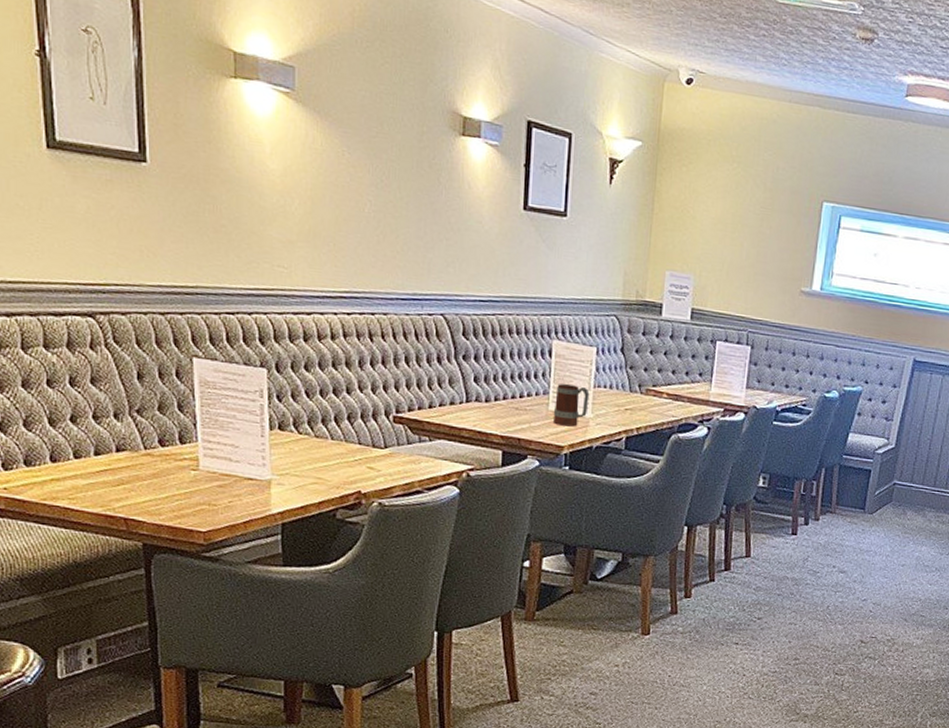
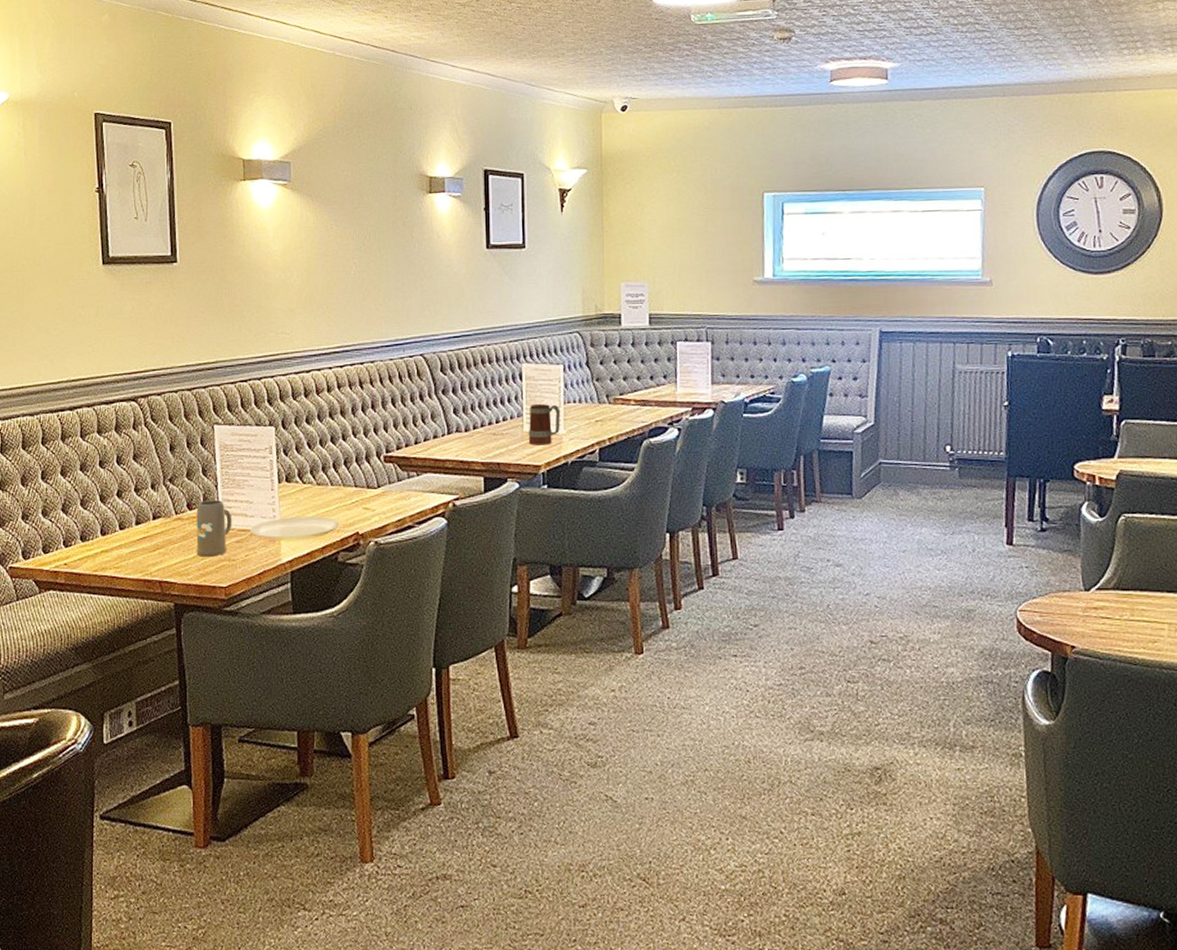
beer mug: none [170,438,214,499] -> present [196,500,232,557]
plate: none [235,467,339,494] -> present [250,516,339,542]

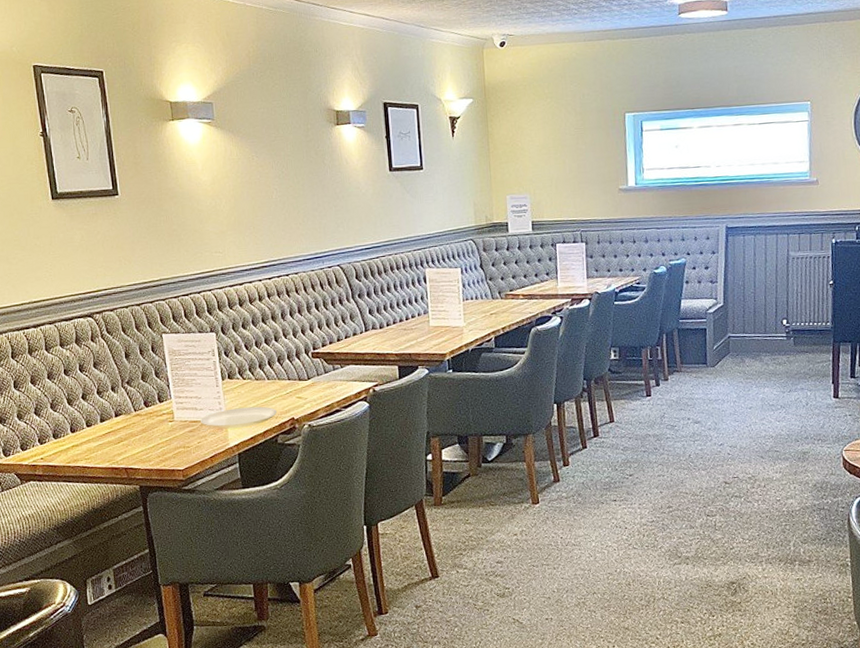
beer mug: present [196,500,232,557] -> none [152,397,185,446]
beer mug: present [528,404,561,445] -> none [433,302,461,337]

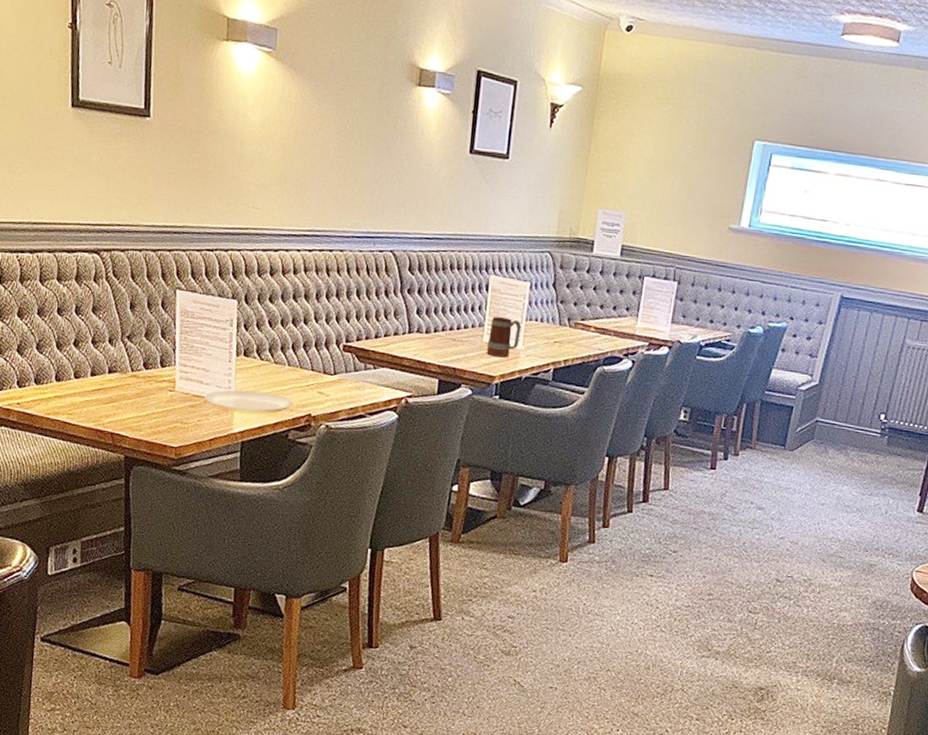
beer mug: none [433,302,461,337] -> present [487,317,522,358]

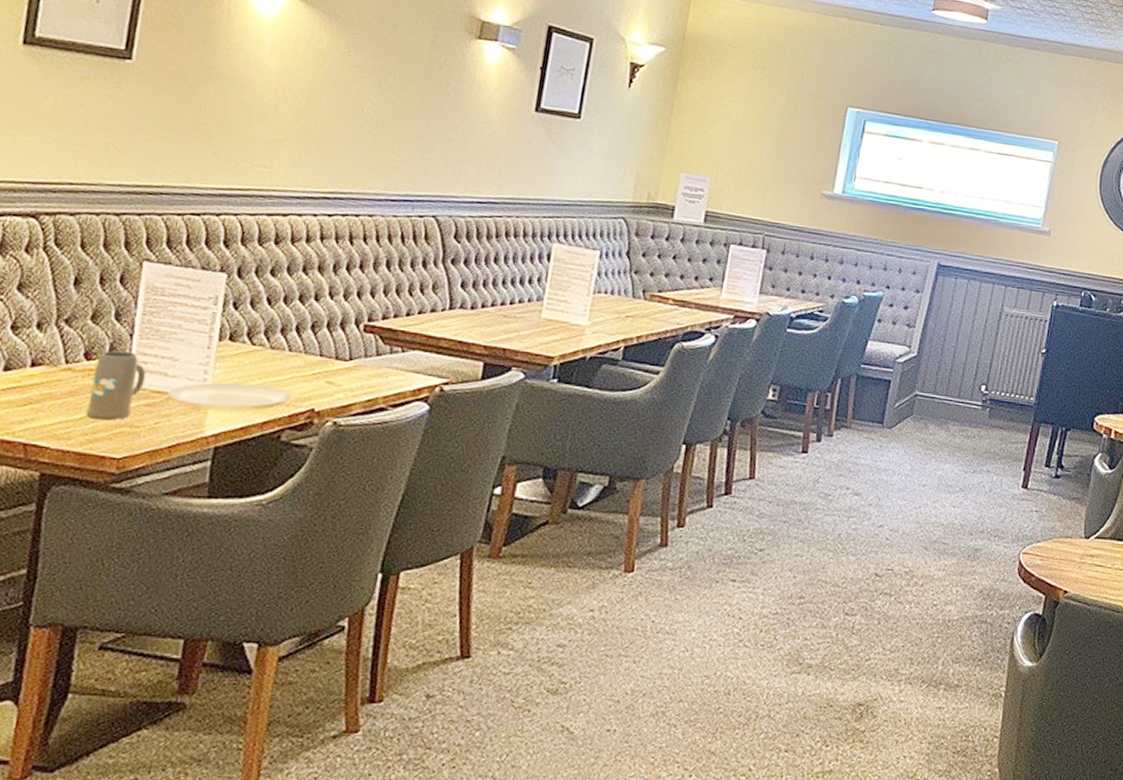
beer mug: none [149,362,188,417] -> present [85,350,147,420]
beer mug: present [487,317,522,358] -> none [545,289,588,336]

